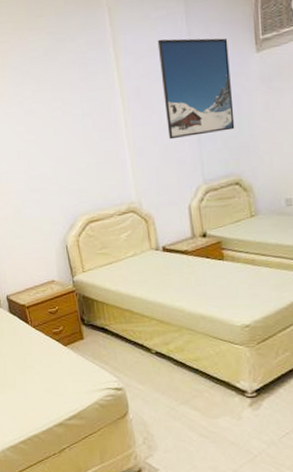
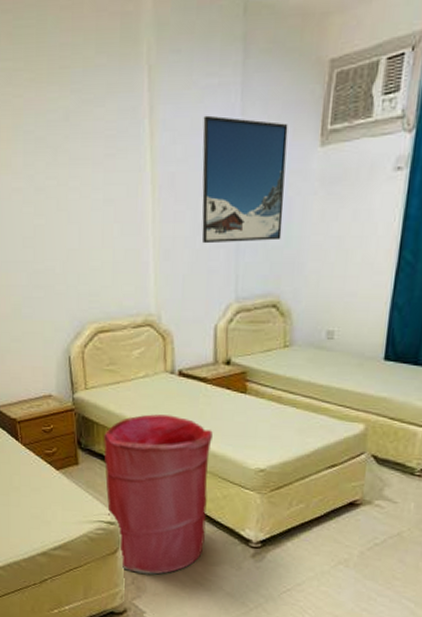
laundry hamper: none [103,286,205,433] -> present [104,414,213,575]

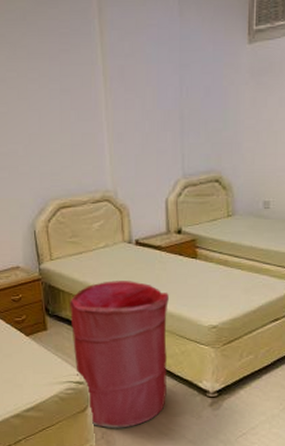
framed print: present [202,115,288,244] -> none [146,16,220,128]

